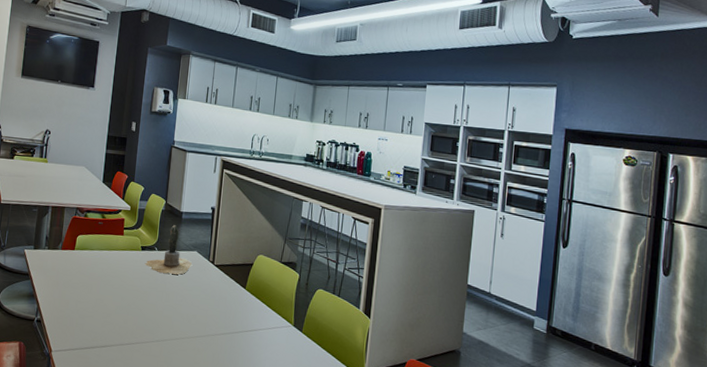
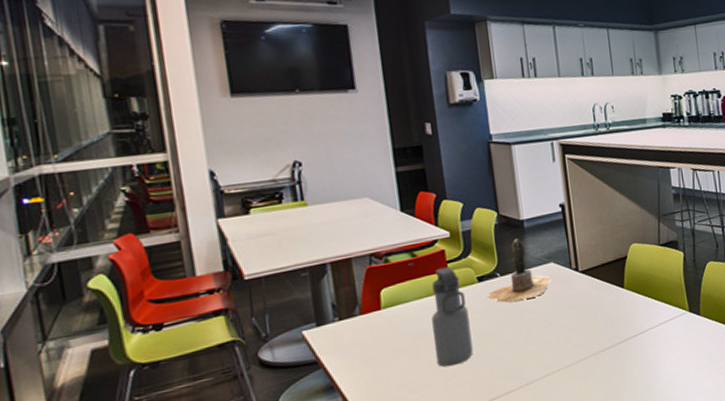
water bottle: none [101,231,130,308] -> present [431,266,473,367]

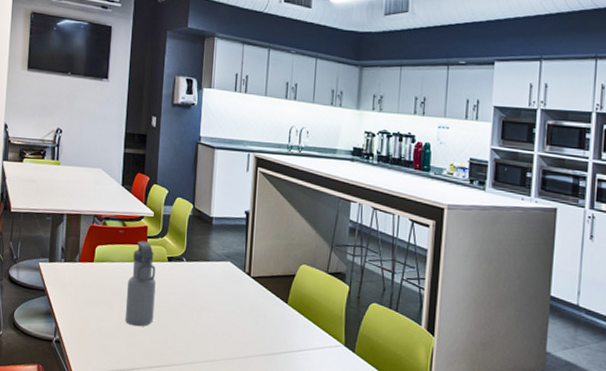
potted cactus: present [486,238,551,303] -> none [172,232,226,289]

